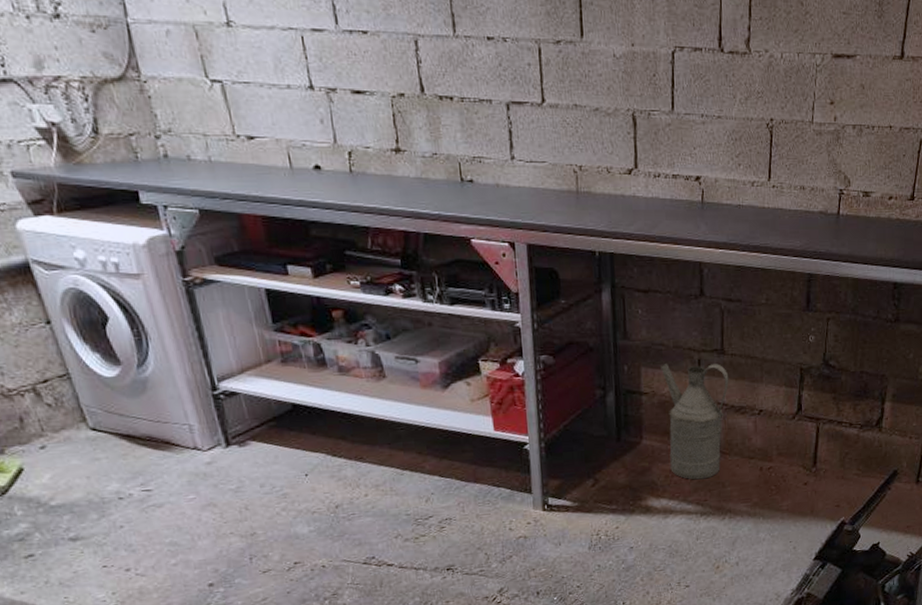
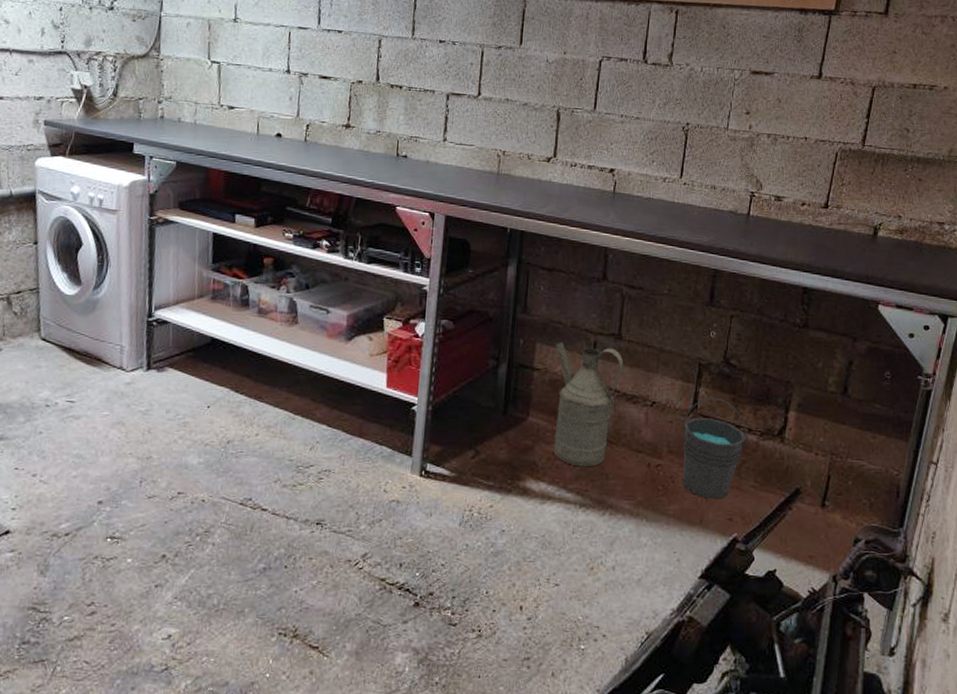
bucket: none [788,398,849,491] -> present [681,397,748,499]

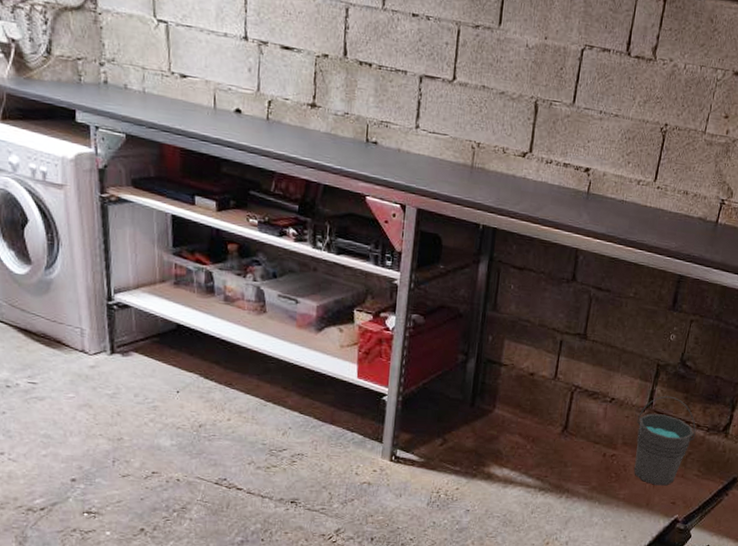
watering can: present [554,341,624,467] -> none [517,339,587,456]

